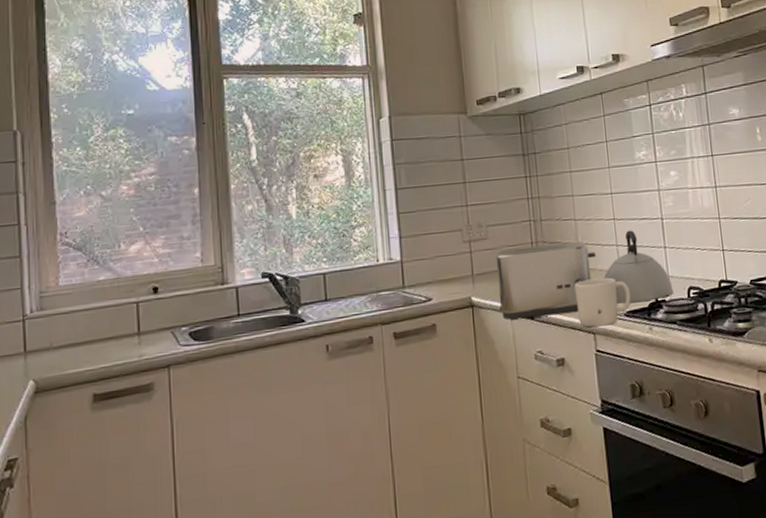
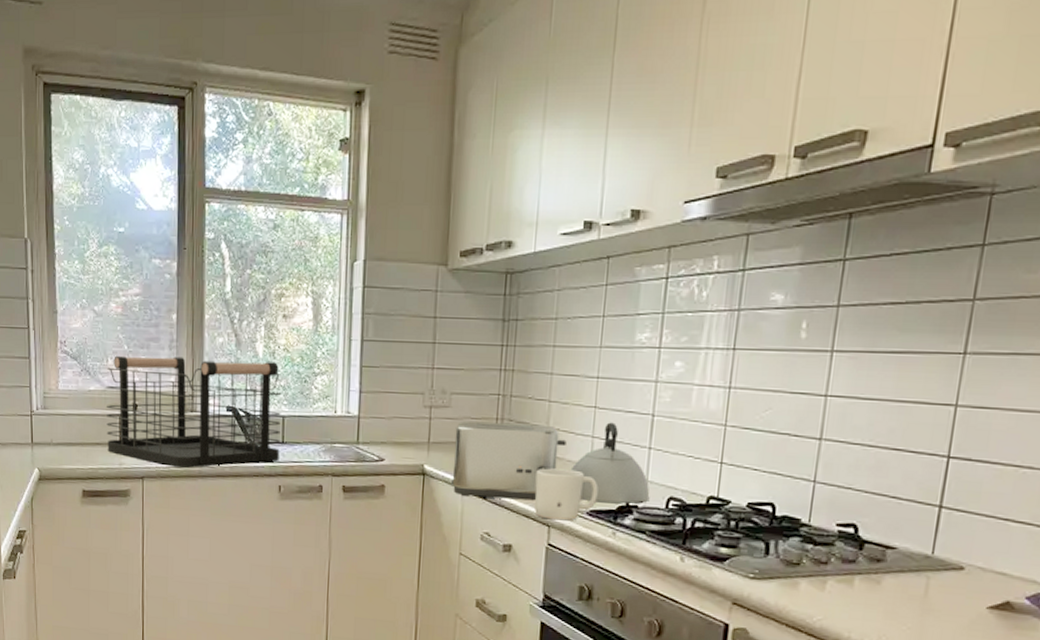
dish rack: none [118,221,324,349] -> present [105,355,282,469]

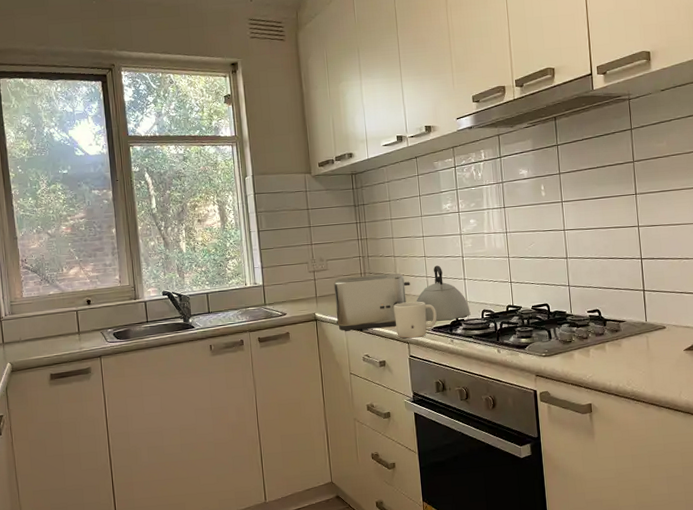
dish rack: present [105,355,282,469] -> none [63,254,208,345]

